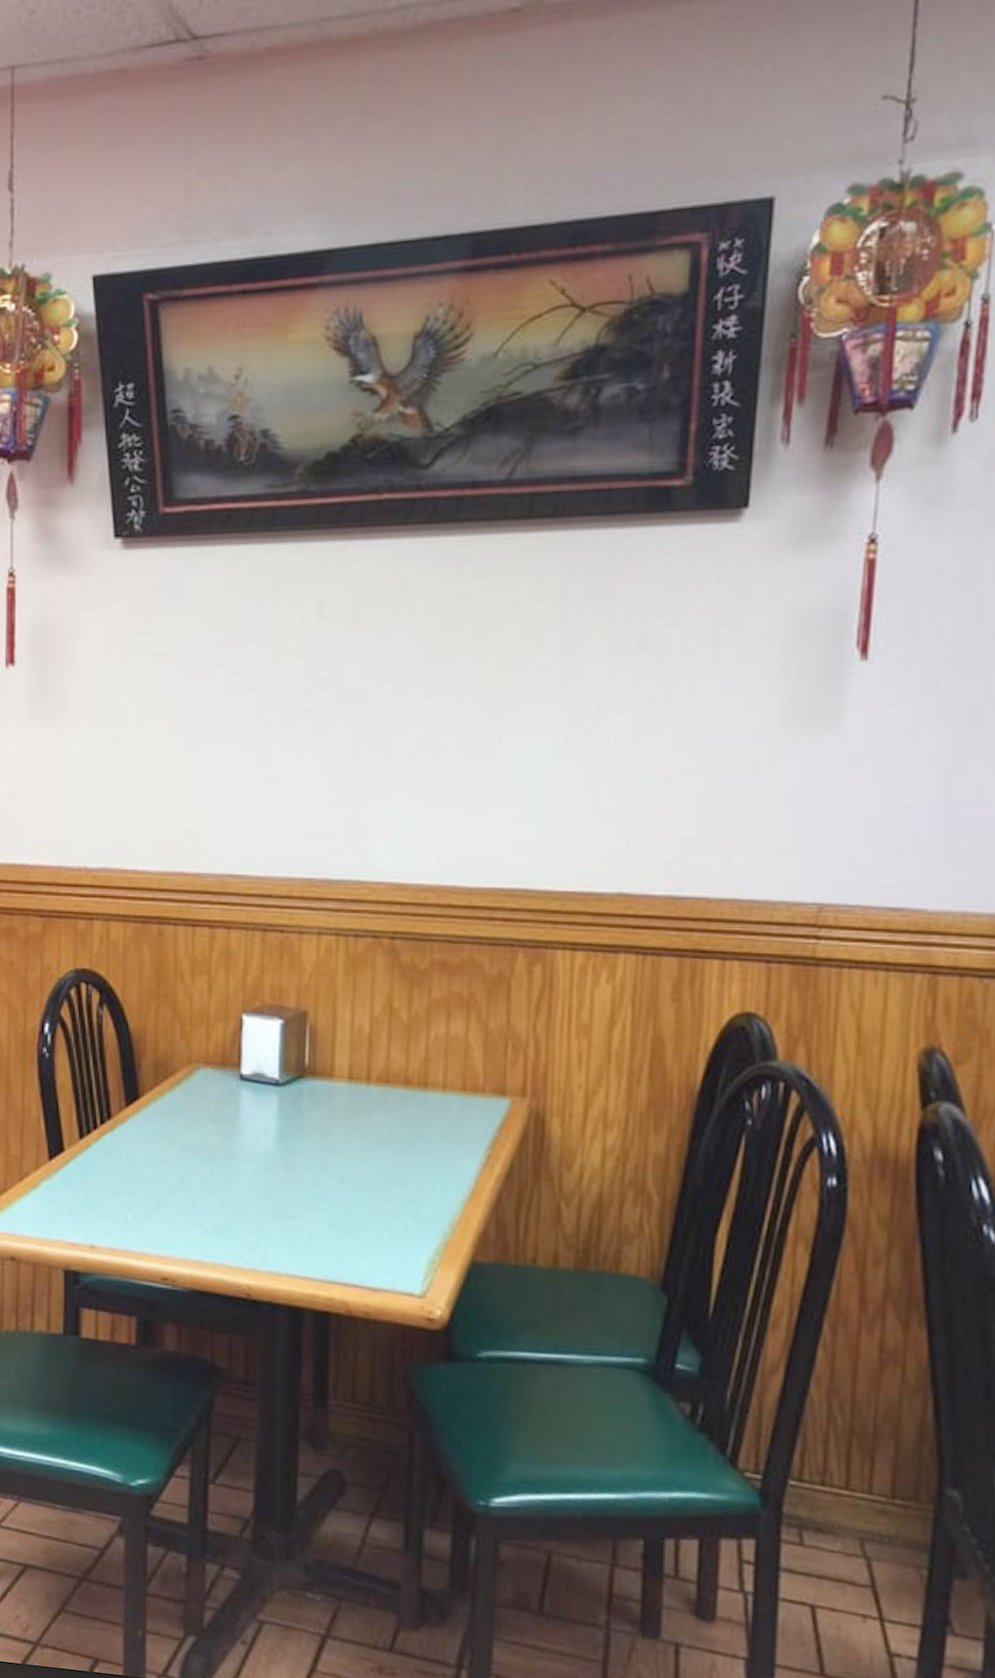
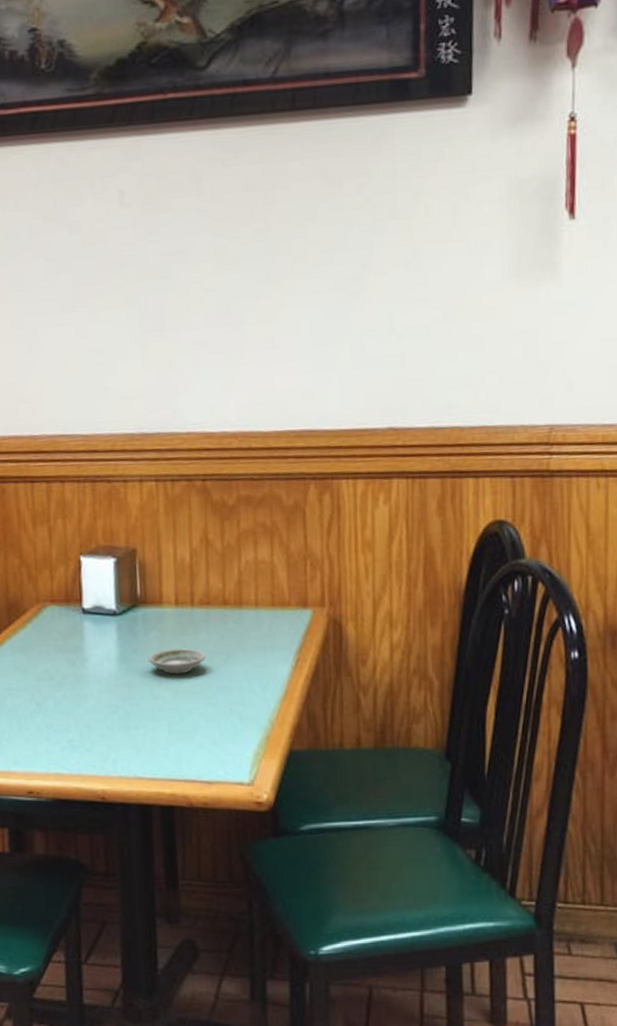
saucer: none [313,1129,380,1160] -> present [148,648,206,675]

